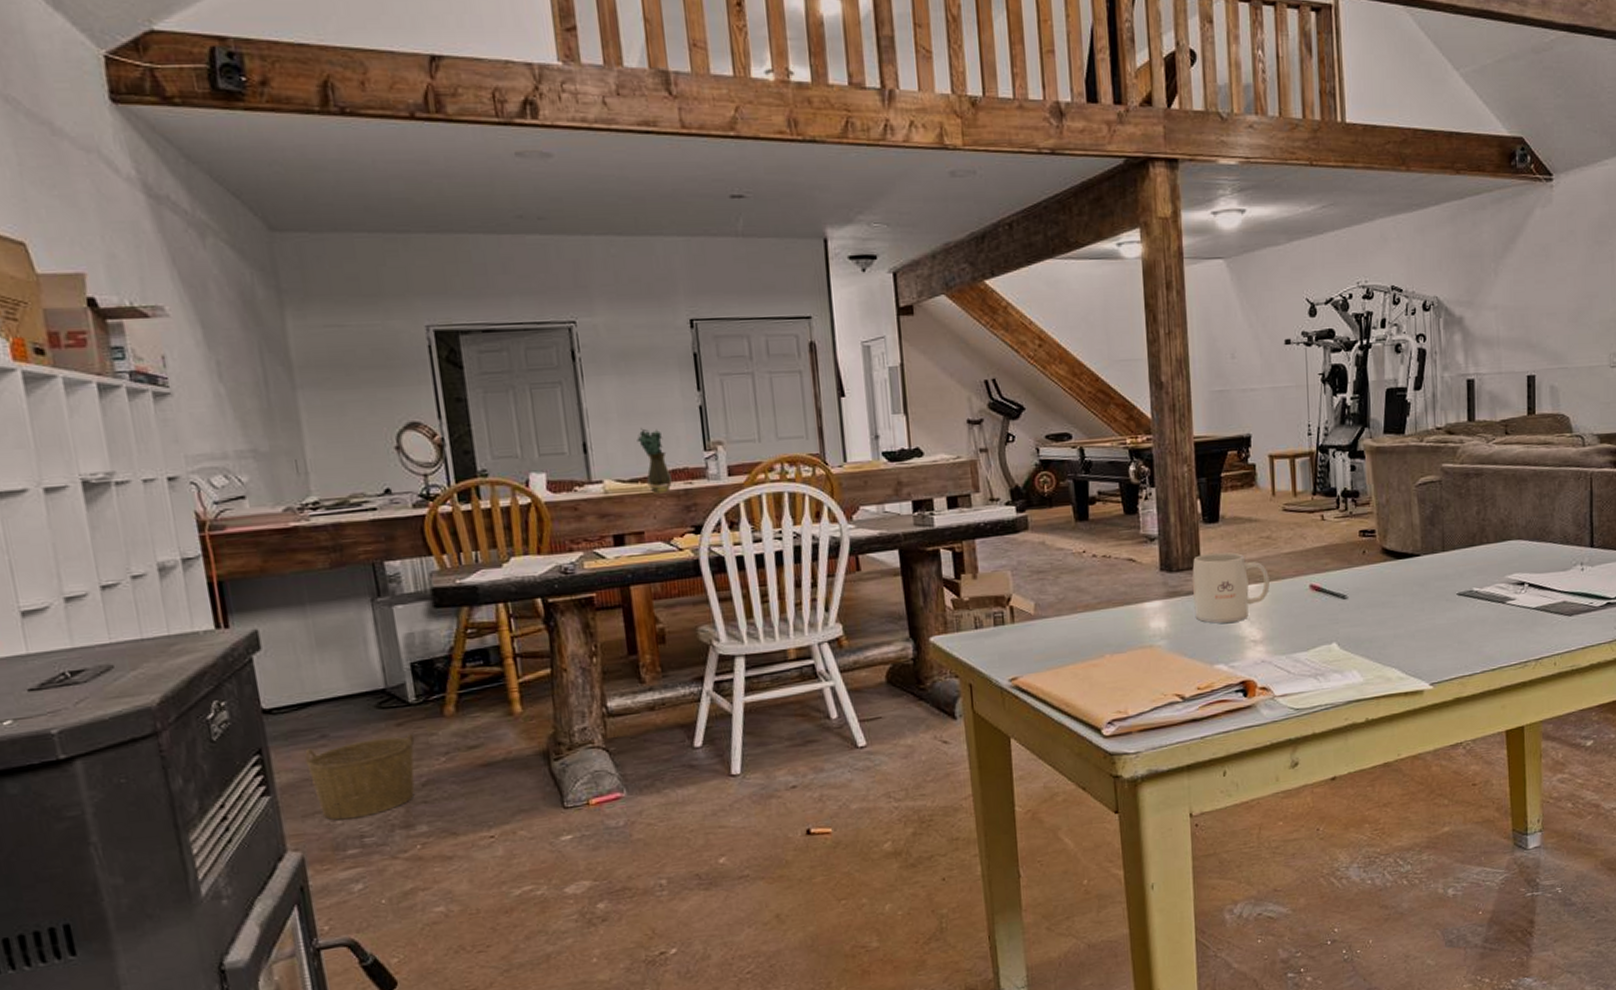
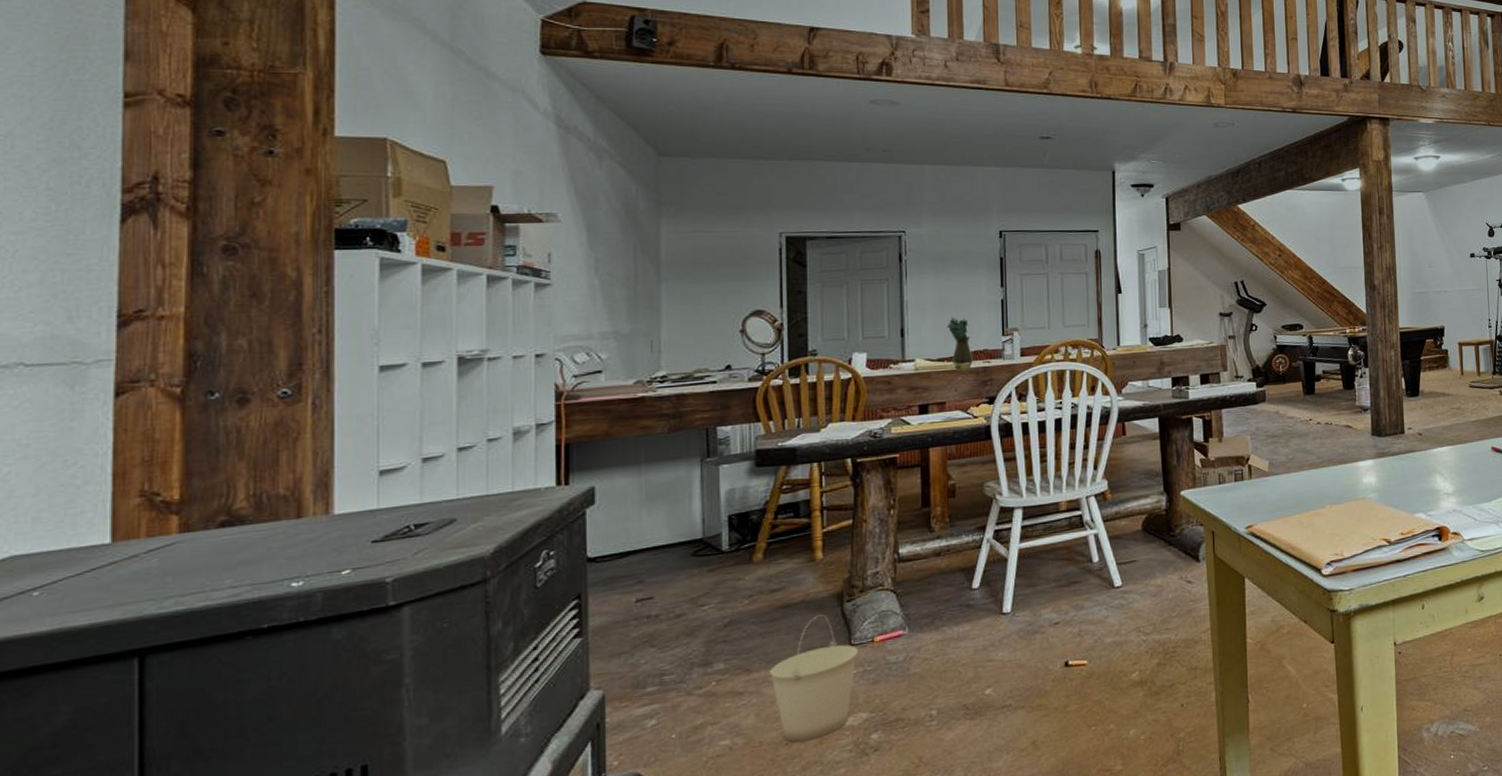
basket: present [305,734,415,821] -> none [620,579,723,660]
bucket: none [478,773,573,910] -> present [770,614,858,742]
mug: present [1192,552,1270,624] -> none [1397,420,1459,479]

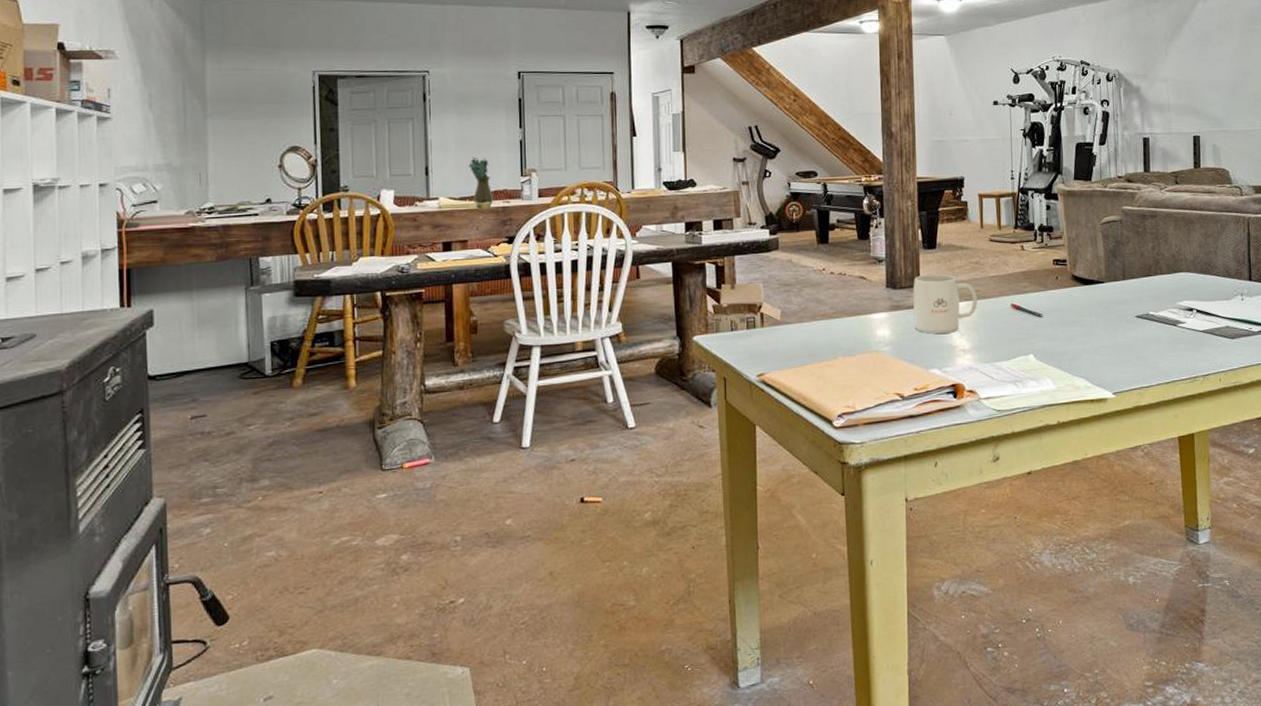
bucket: present [770,614,858,742] -> none [310,439,389,558]
mug: none [1397,420,1459,479] -> present [913,274,977,334]

